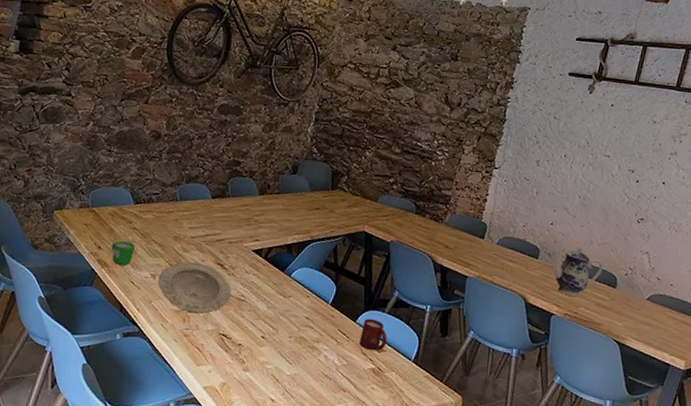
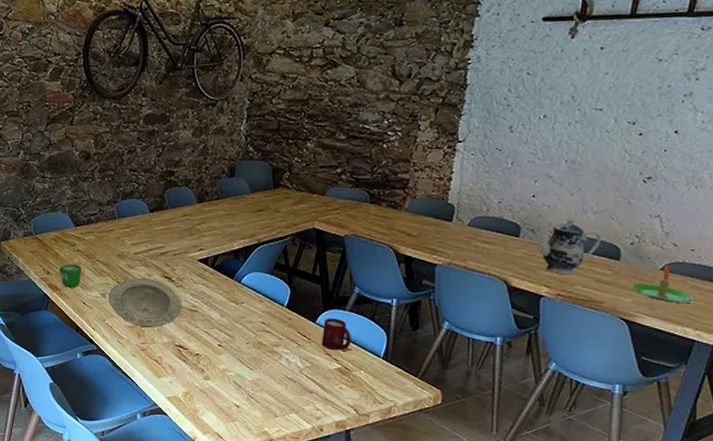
candle: none [624,296,672,331] -> present [631,265,695,302]

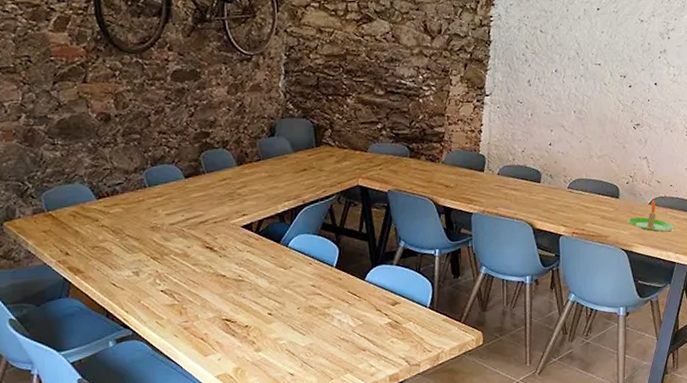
mug: present [59,263,82,287] -> none [80,241,109,269]
plate: present [108,277,182,326] -> none [142,250,227,304]
cup: present [322,318,351,351] -> none [372,273,400,306]
teapot: present [535,216,602,275] -> none [553,161,605,215]

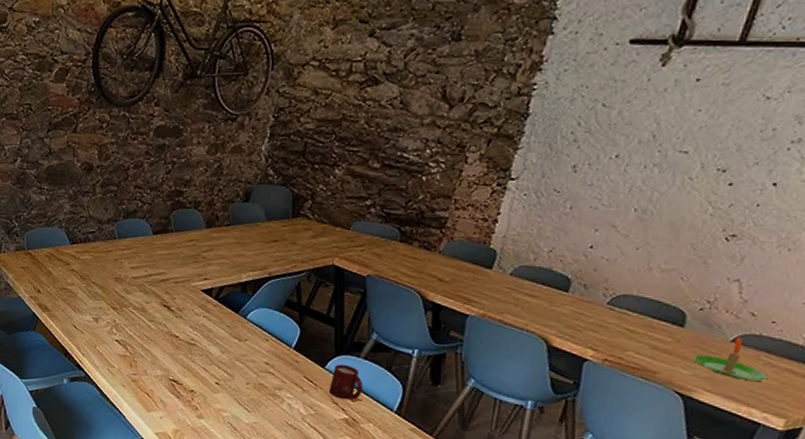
cup: none [372,273,400,306] -> present [330,364,363,400]

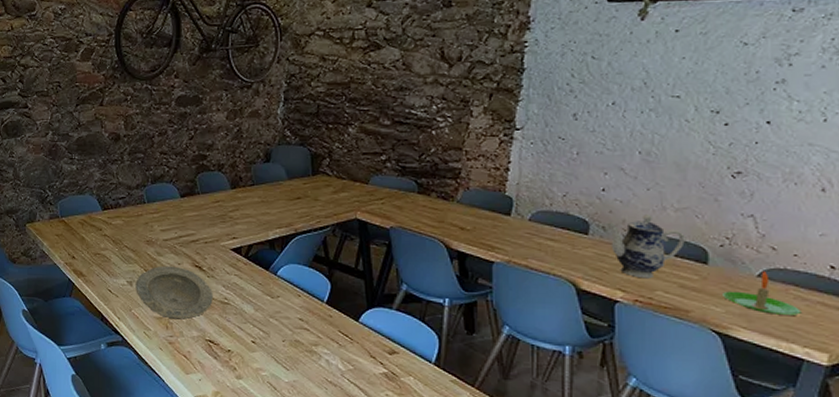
plate: none [101,304,180,358] -> present [135,265,213,319]
cup: present [330,364,363,400] -> none [366,316,399,353]
teapot: none [589,273,666,339] -> present [607,213,685,279]

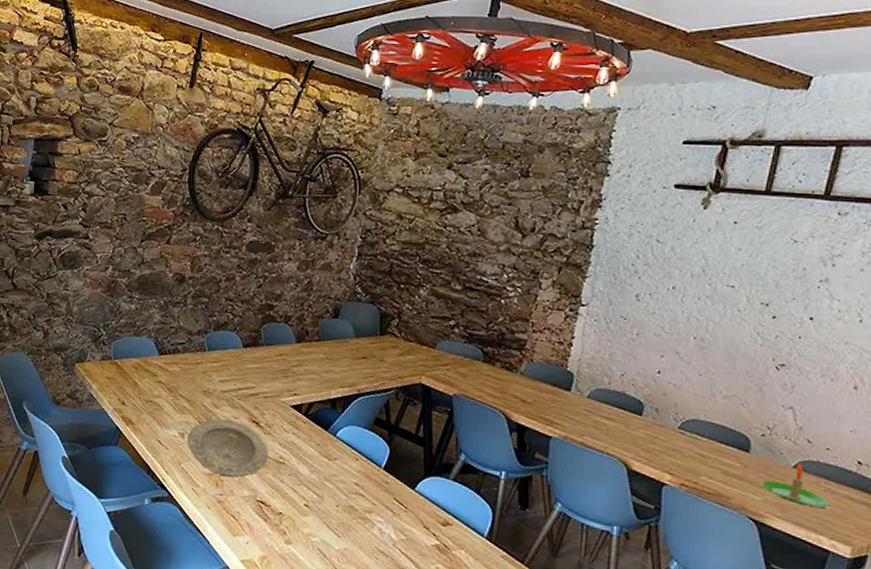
teapot: present [607,213,685,279] -> none [660,398,731,464]

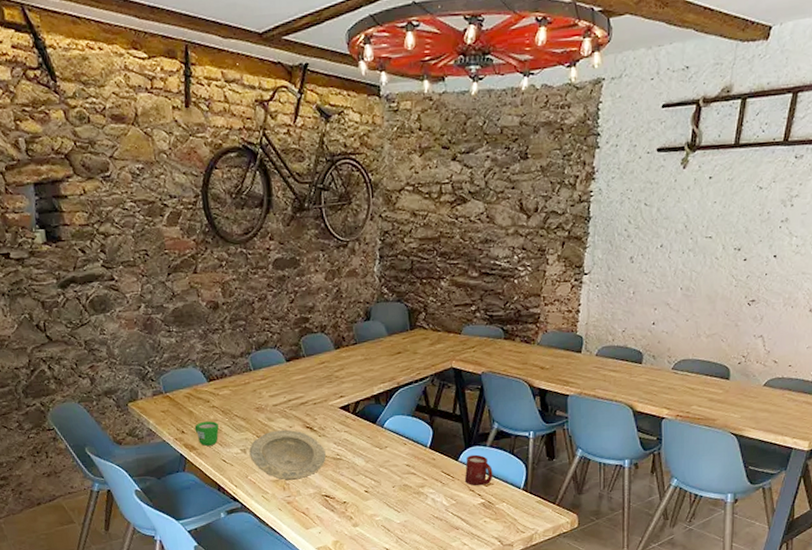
mug: none [136,395,161,423] -> present [194,420,219,446]
cup: none [420,485,453,524] -> present [465,454,493,486]
candle: present [761,463,830,508] -> none [739,381,792,415]

